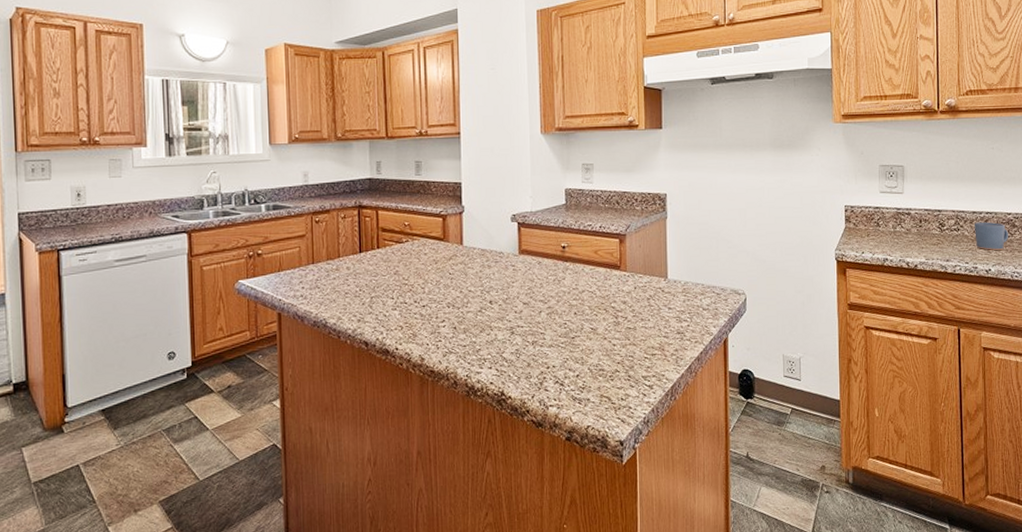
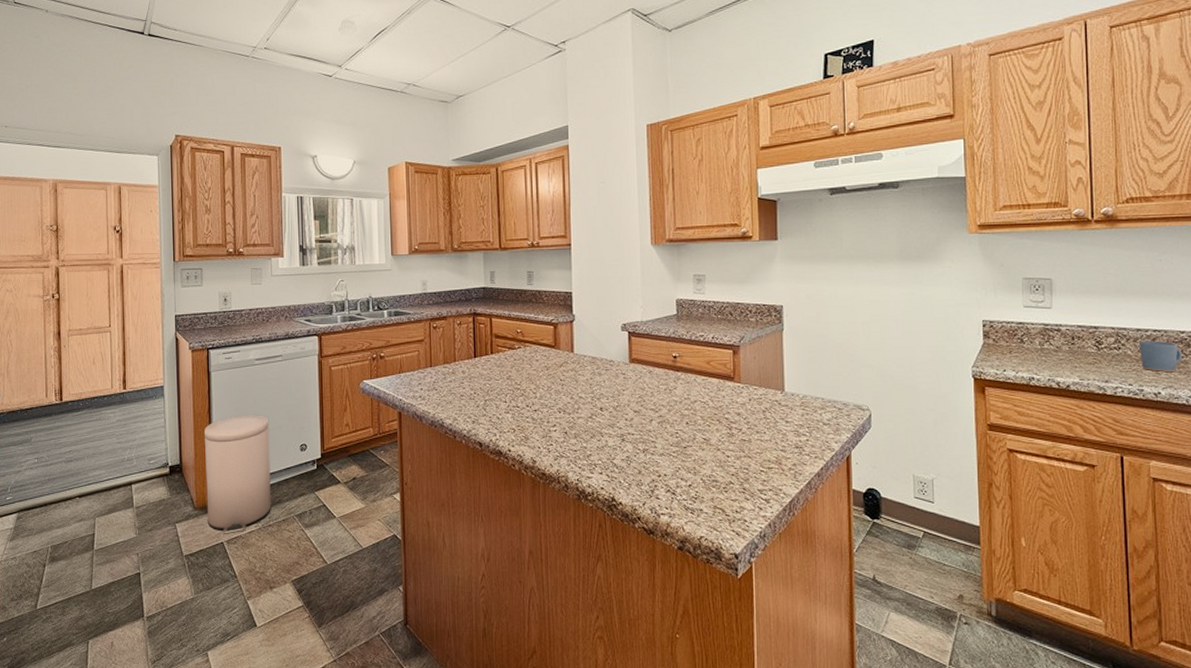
pedal bin: none [54,321,135,456] -> present [204,414,271,534]

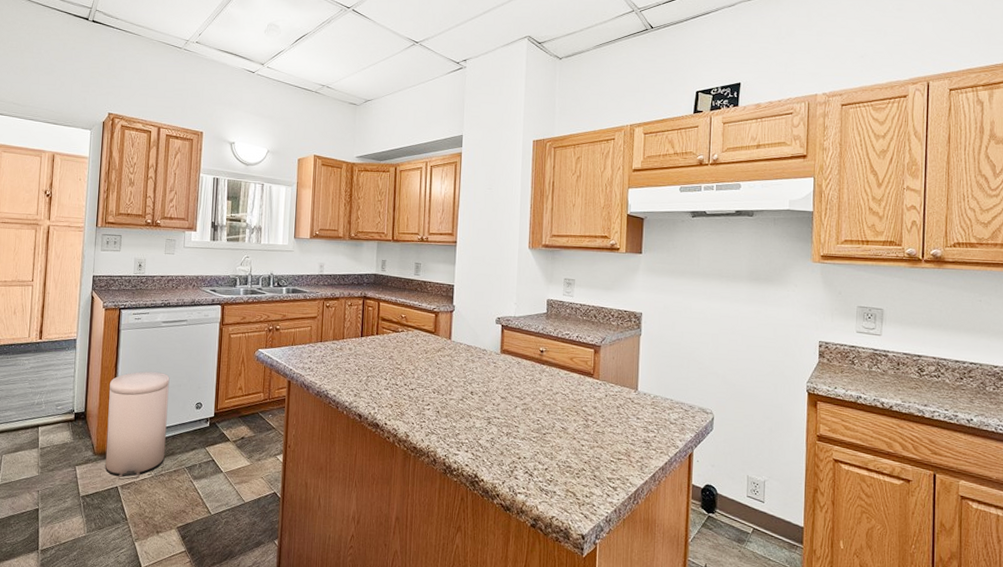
mug: present [1138,340,1182,373] -> none [956,371,994,402]

